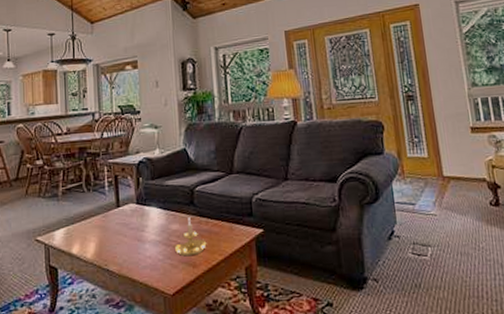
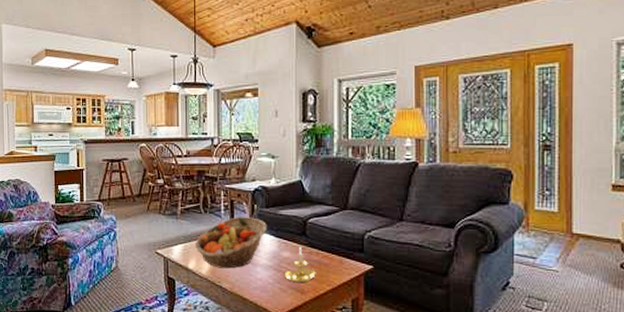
fruit basket: none [78,191,154,250] -> present [194,216,267,269]

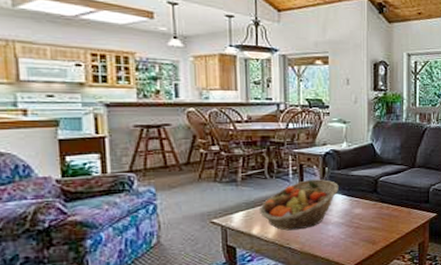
candle holder: present [283,247,316,283] -> none [354,203,387,236]

